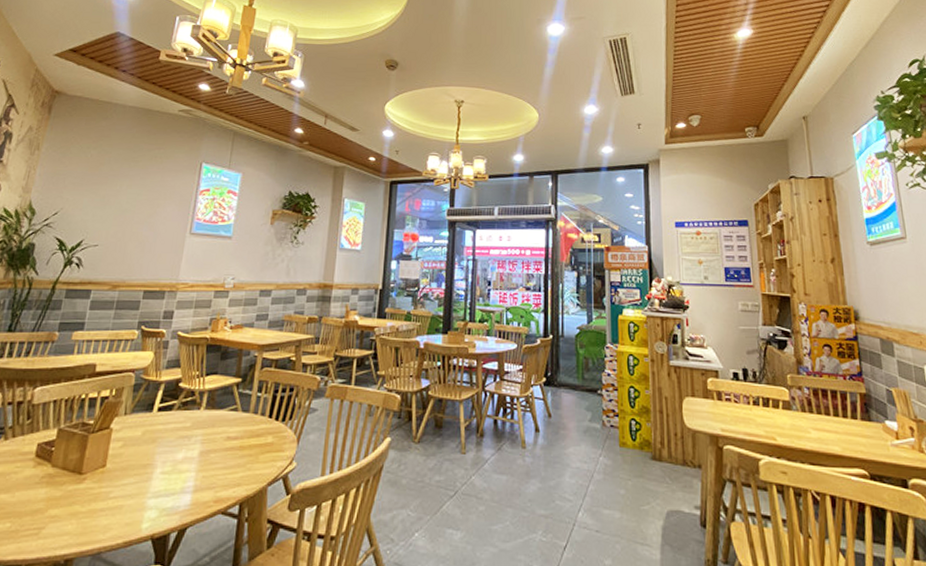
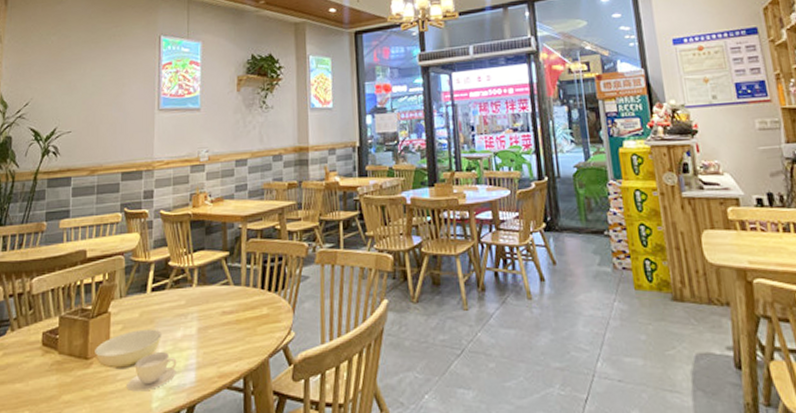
bowl: none [90,448,162,487] -> present [95,329,162,370]
teacup: none [118,473,174,511] -> present [127,352,177,392]

